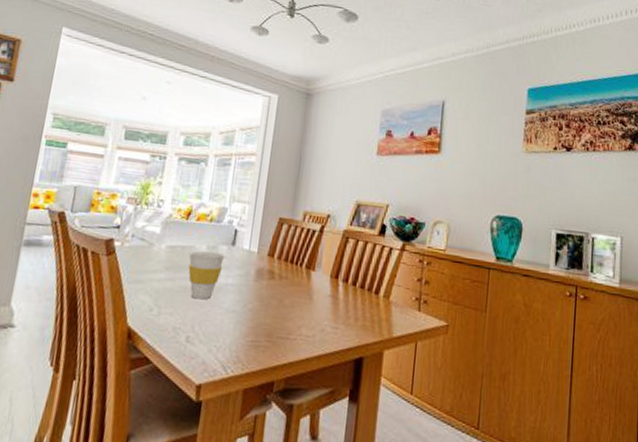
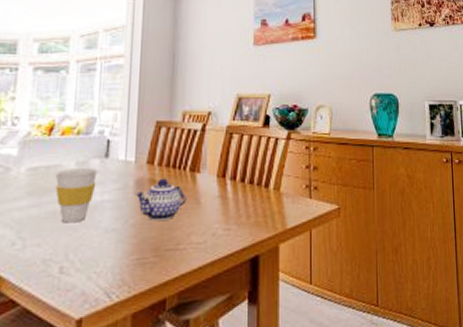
teapot: none [255,270,301,311] -> present [135,178,187,222]

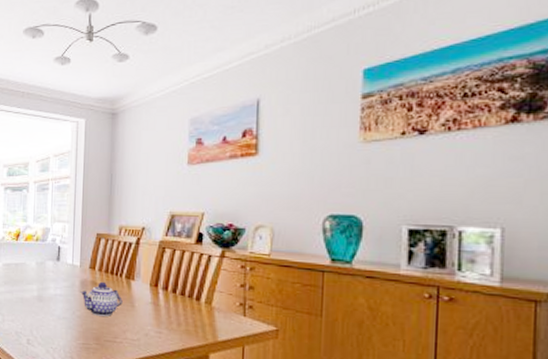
cup: present [55,168,97,223] -> none [22,267,51,309]

